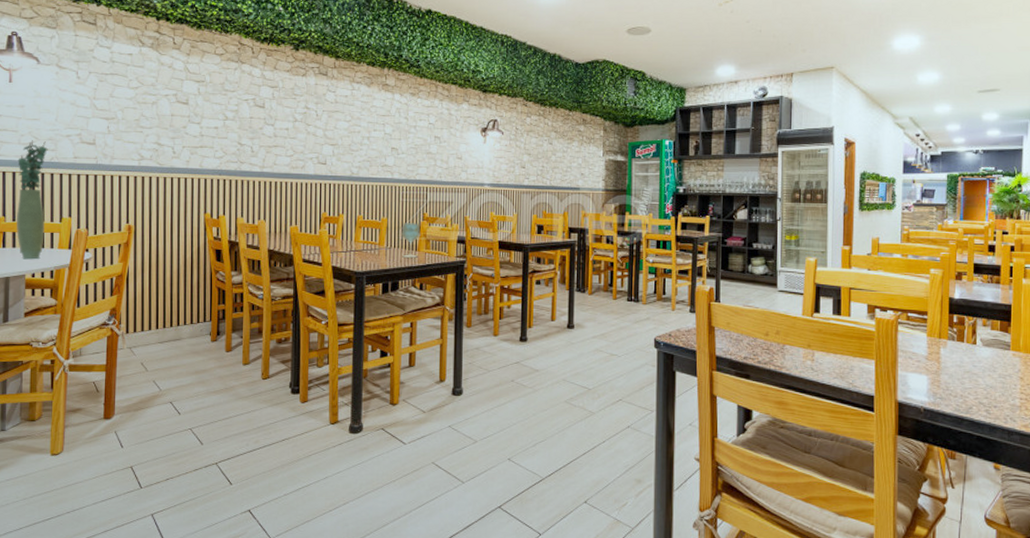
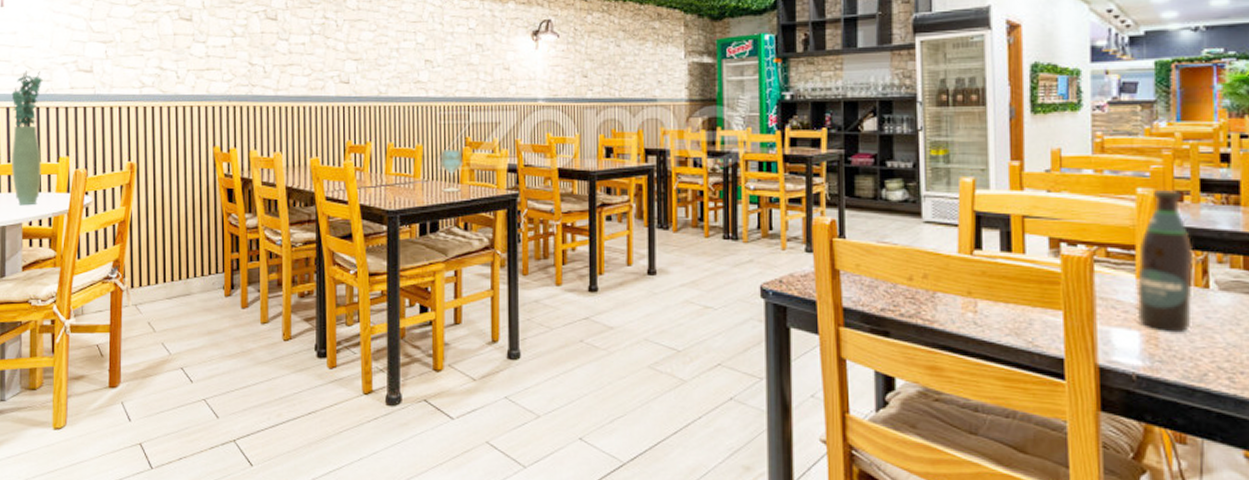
bottle: none [926,271,967,376] -> present [1136,190,1194,331]

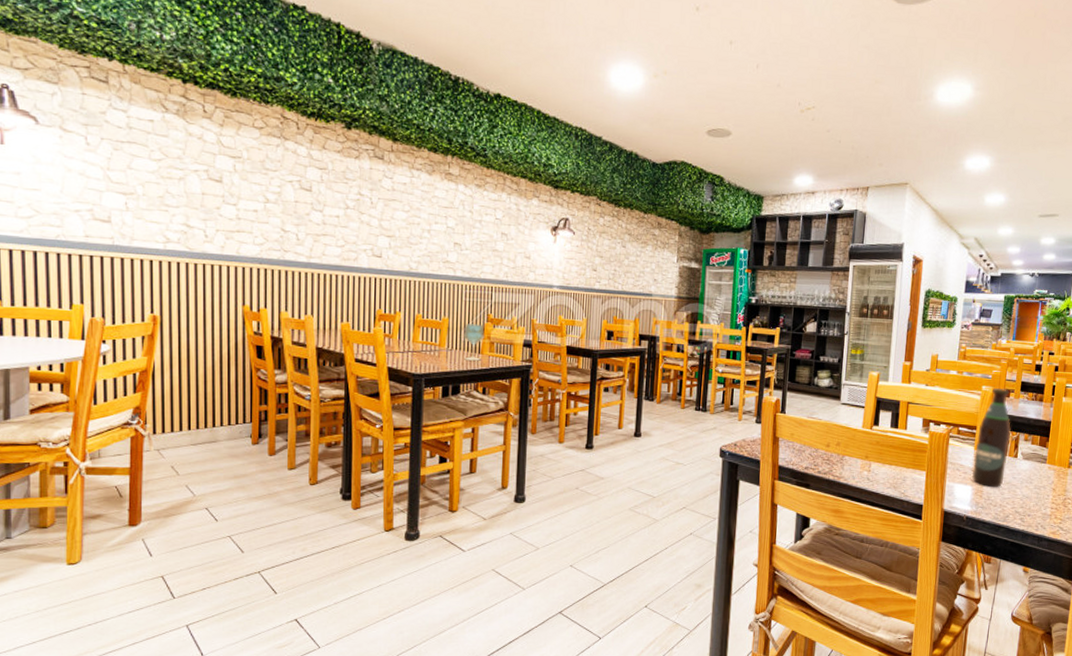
vase: present [11,70,43,206] -> none [15,213,52,350]

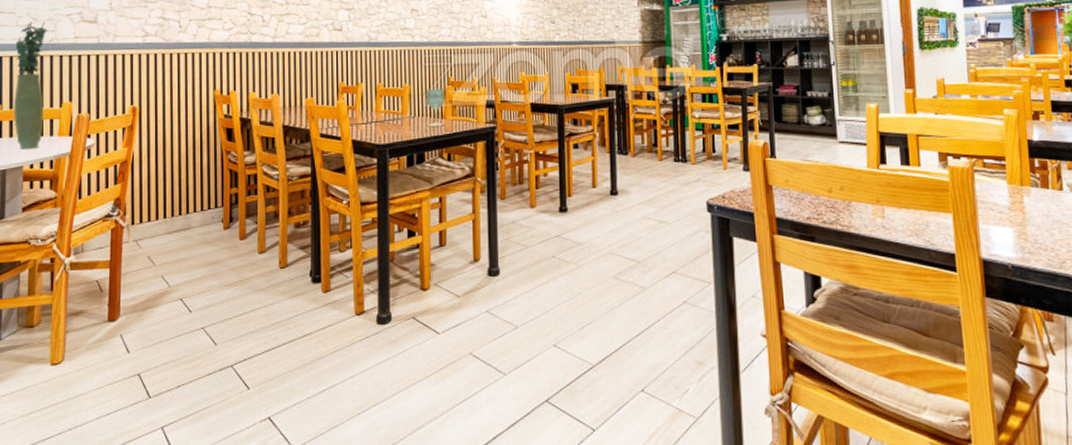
vase: none [15,213,52,350] -> present [14,21,47,150]
bottle: present [972,388,1011,487] -> none [1008,111,1052,227]

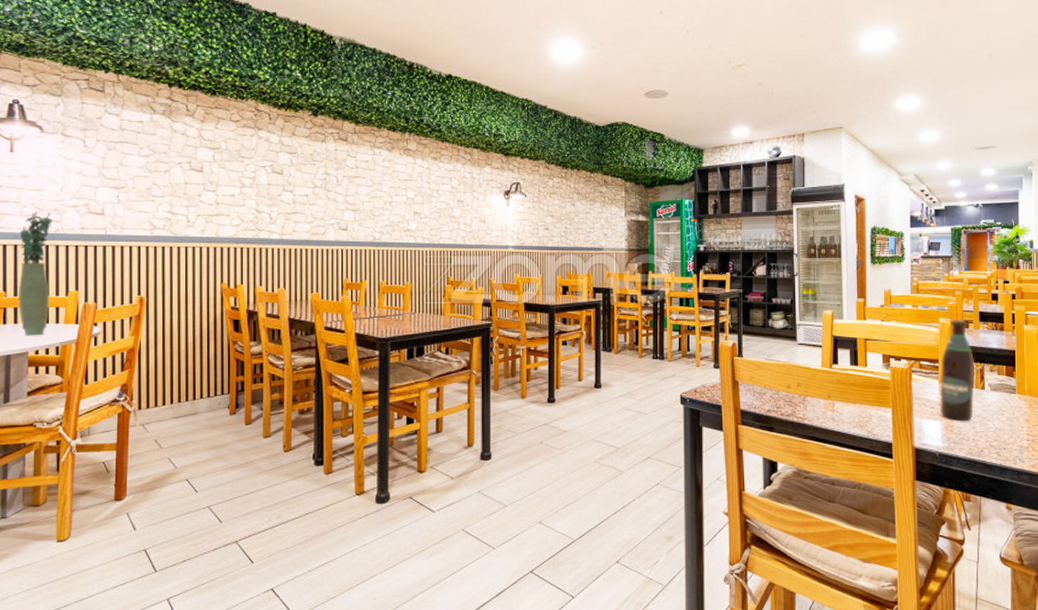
wine glass: present [424,88,446,128] -> none [425,287,445,323]
bottle: none [1008,111,1052,227] -> present [939,320,975,421]

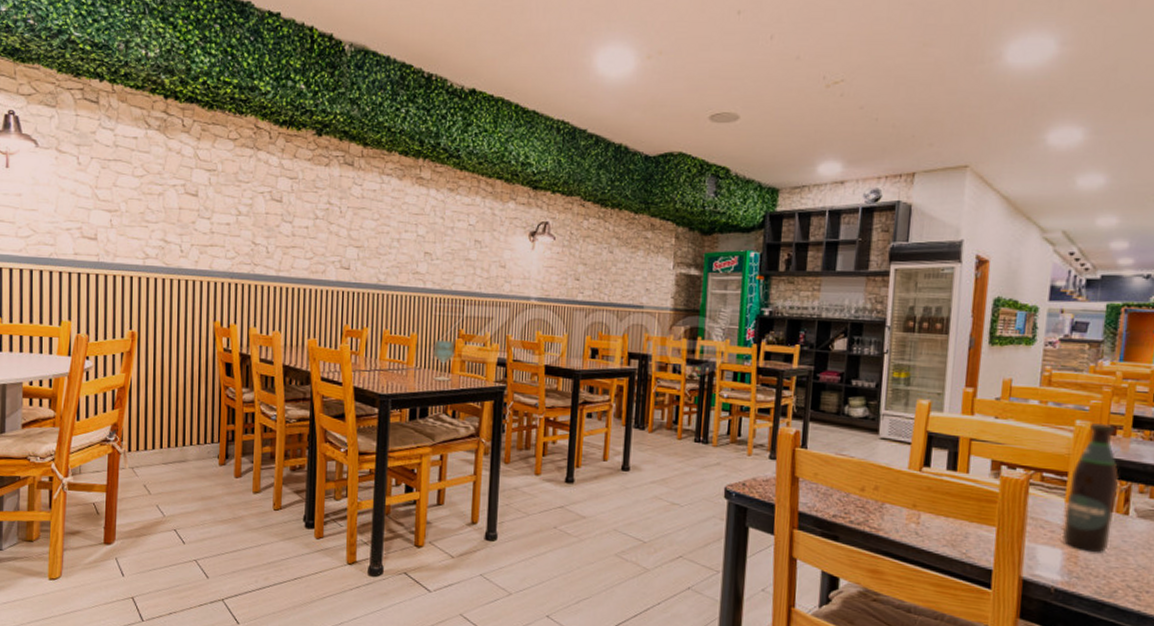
vase: present [19,211,53,336] -> none [14,233,47,366]
wine glass: none [425,287,445,323] -> present [432,340,455,382]

